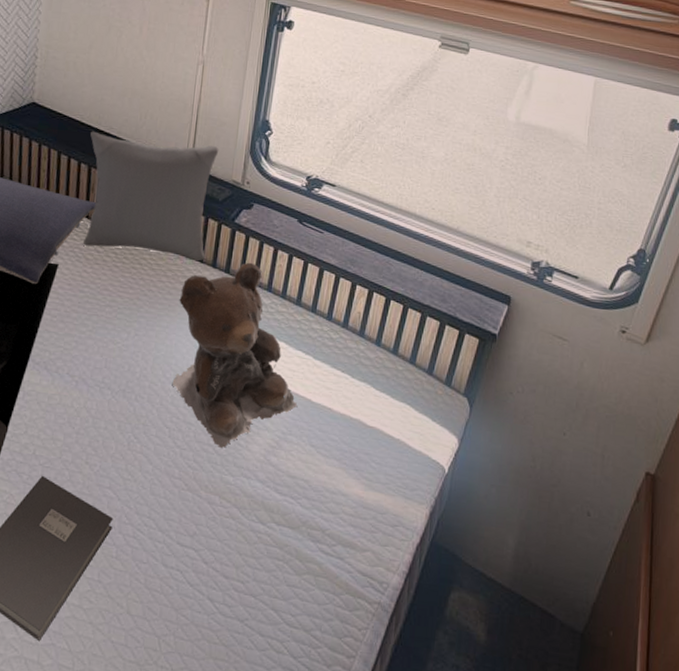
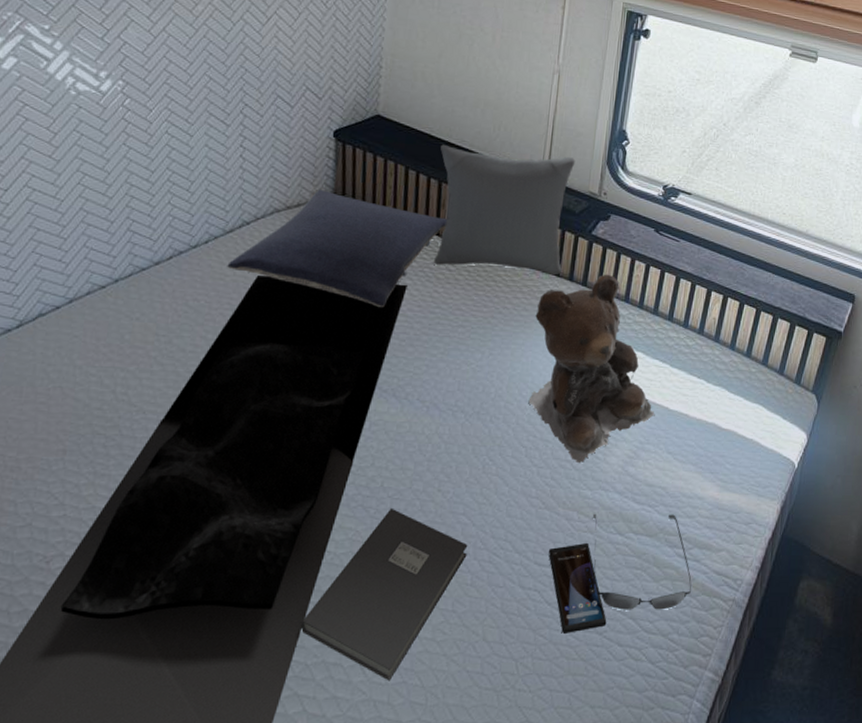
smartphone: none [190,528,248,617] -> present [548,542,607,633]
eyeglasses: none [235,499,335,605] -> present [593,513,692,610]

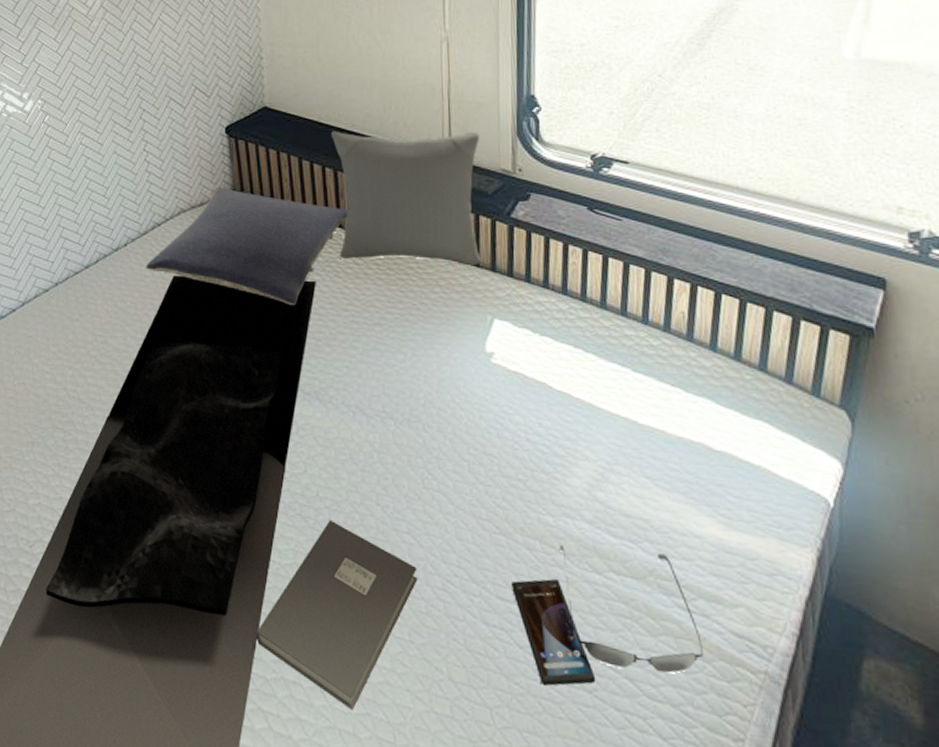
teddy bear: present [528,274,655,463] -> none [458,262,621,483]

